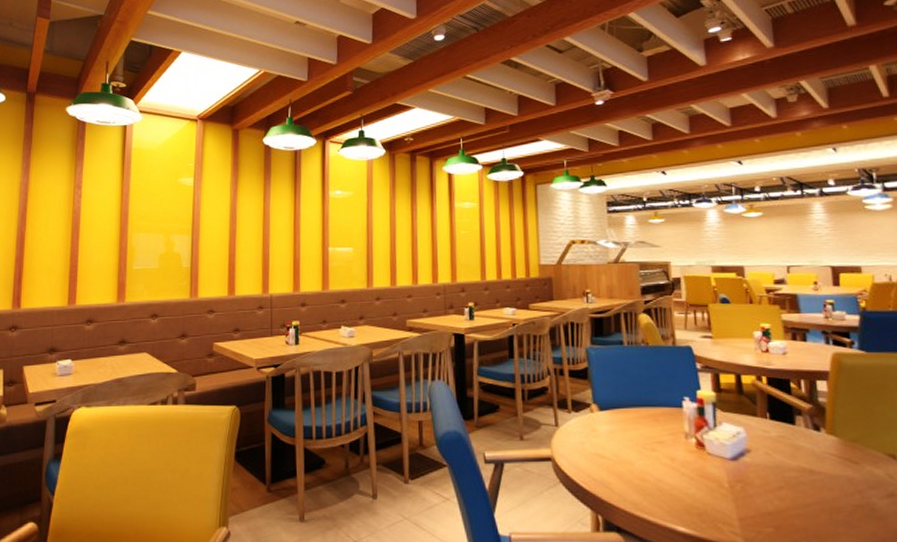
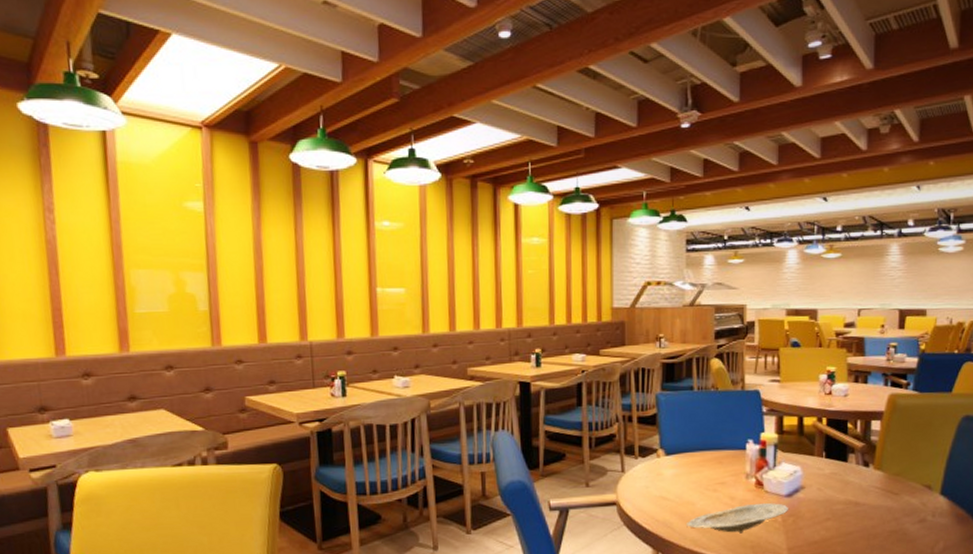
plate: none [625,467,736,499] -> present [687,503,789,534]

